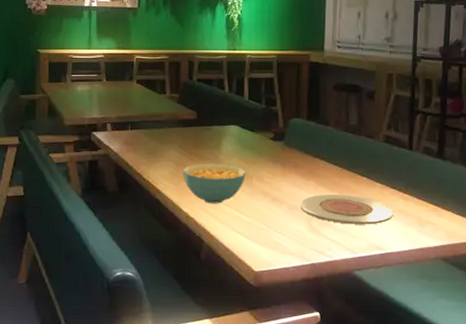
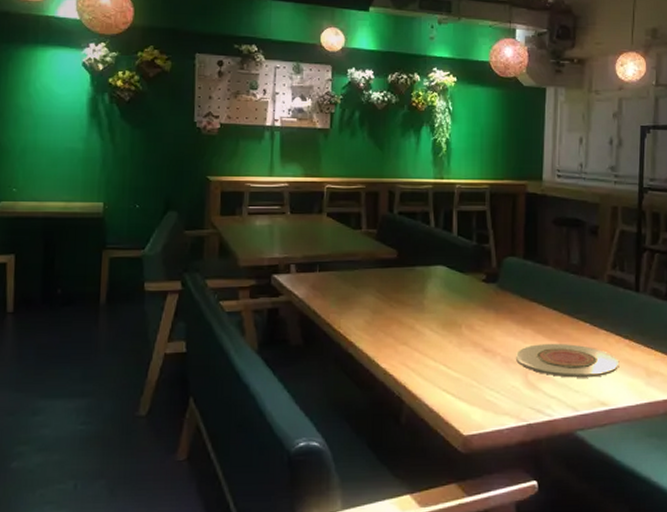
cereal bowl: present [183,163,246,204] -> none [380,309,454,358]

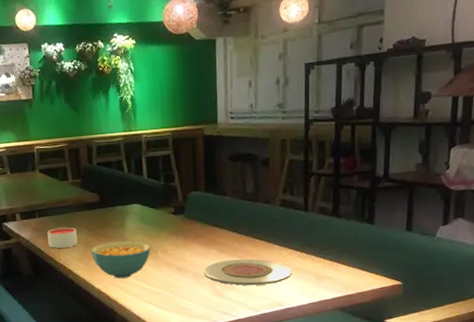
candle: none [327,286,365,313] -> present [47,227,78,248]
cereal bowl: none [380,309,454,358] -> present [91,241,151,279]

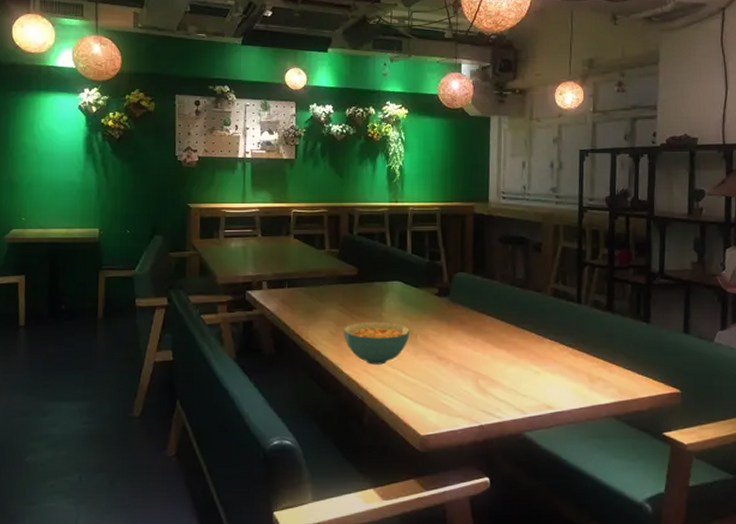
candle: present [47,227,78,248] -> none [296,301,329,324]
plate: present [204,258,293,286] -> none [467,351,564,383]

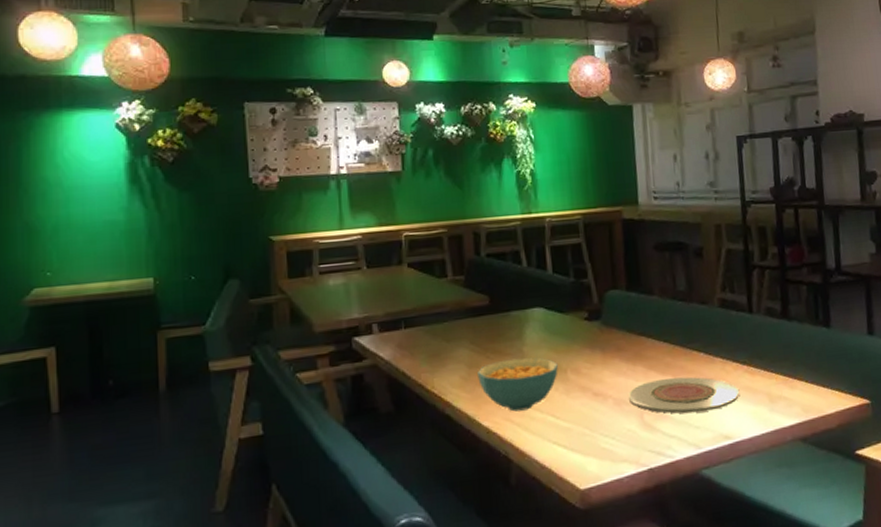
plate: none [467,351,564,383] -> present [629,376,740,414]

